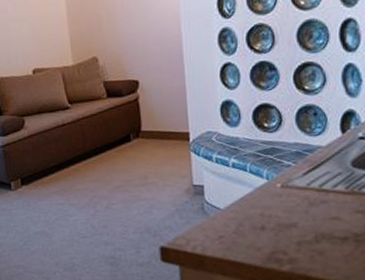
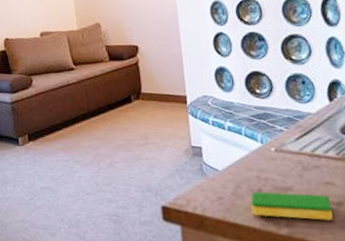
dish sponge: none [253,229,337,257] -> present [251,191,333,221]

